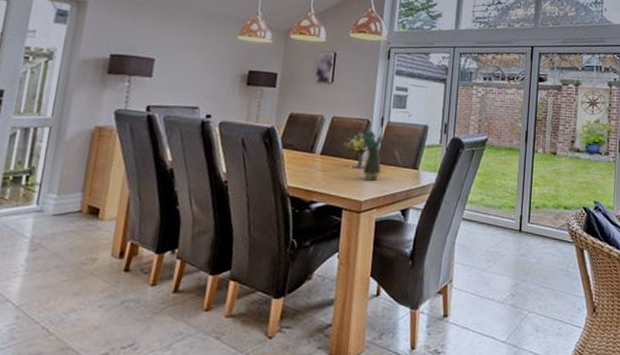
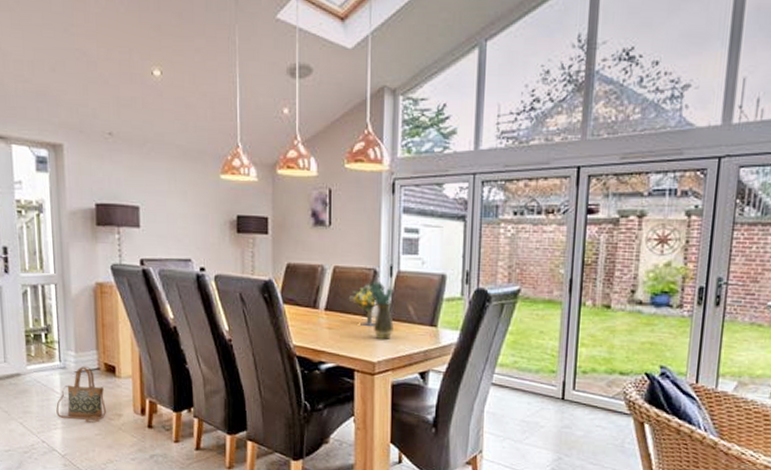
handbag: none [20,209,82,270] -> present [56,366,106,424]

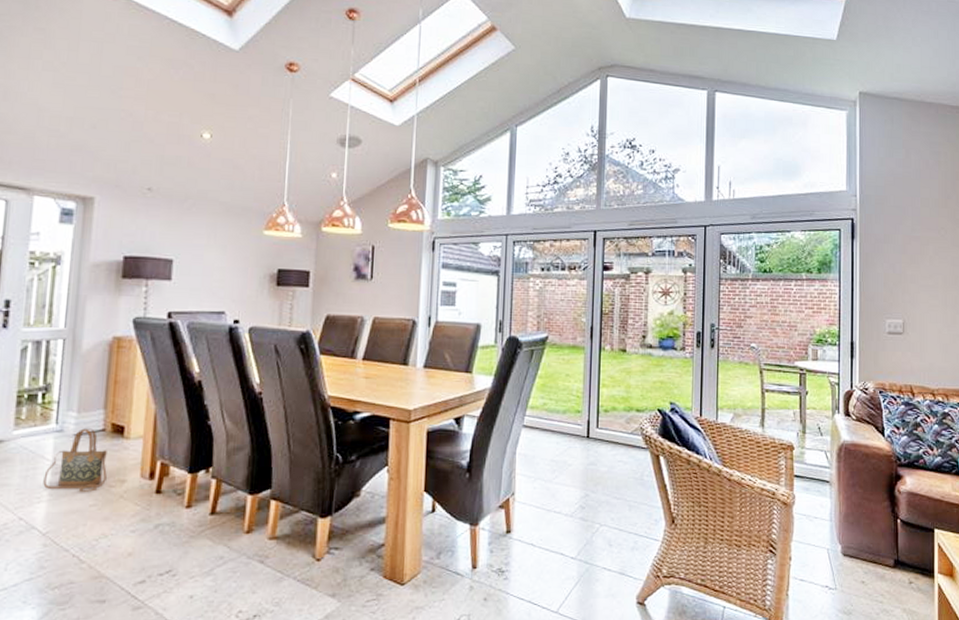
bouquet: present [348,280,381,326] -> none [386,330,419,374]
vase: present [369,280,394,339] -> none [407,330,431,387]

